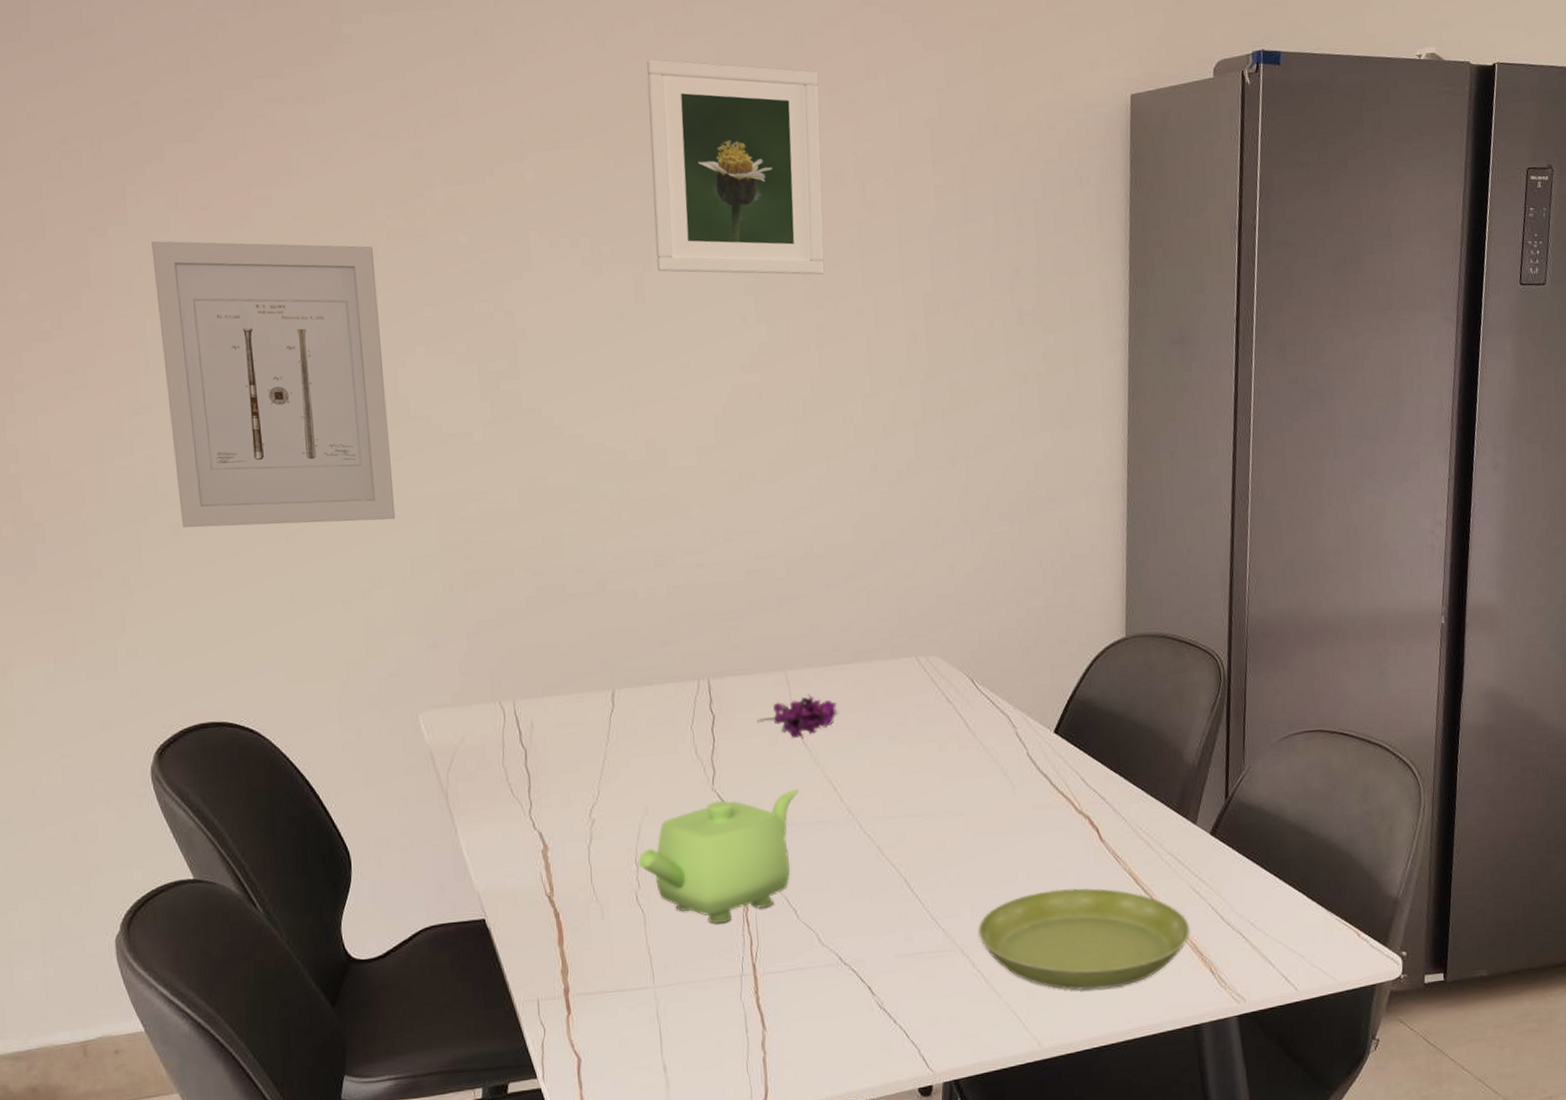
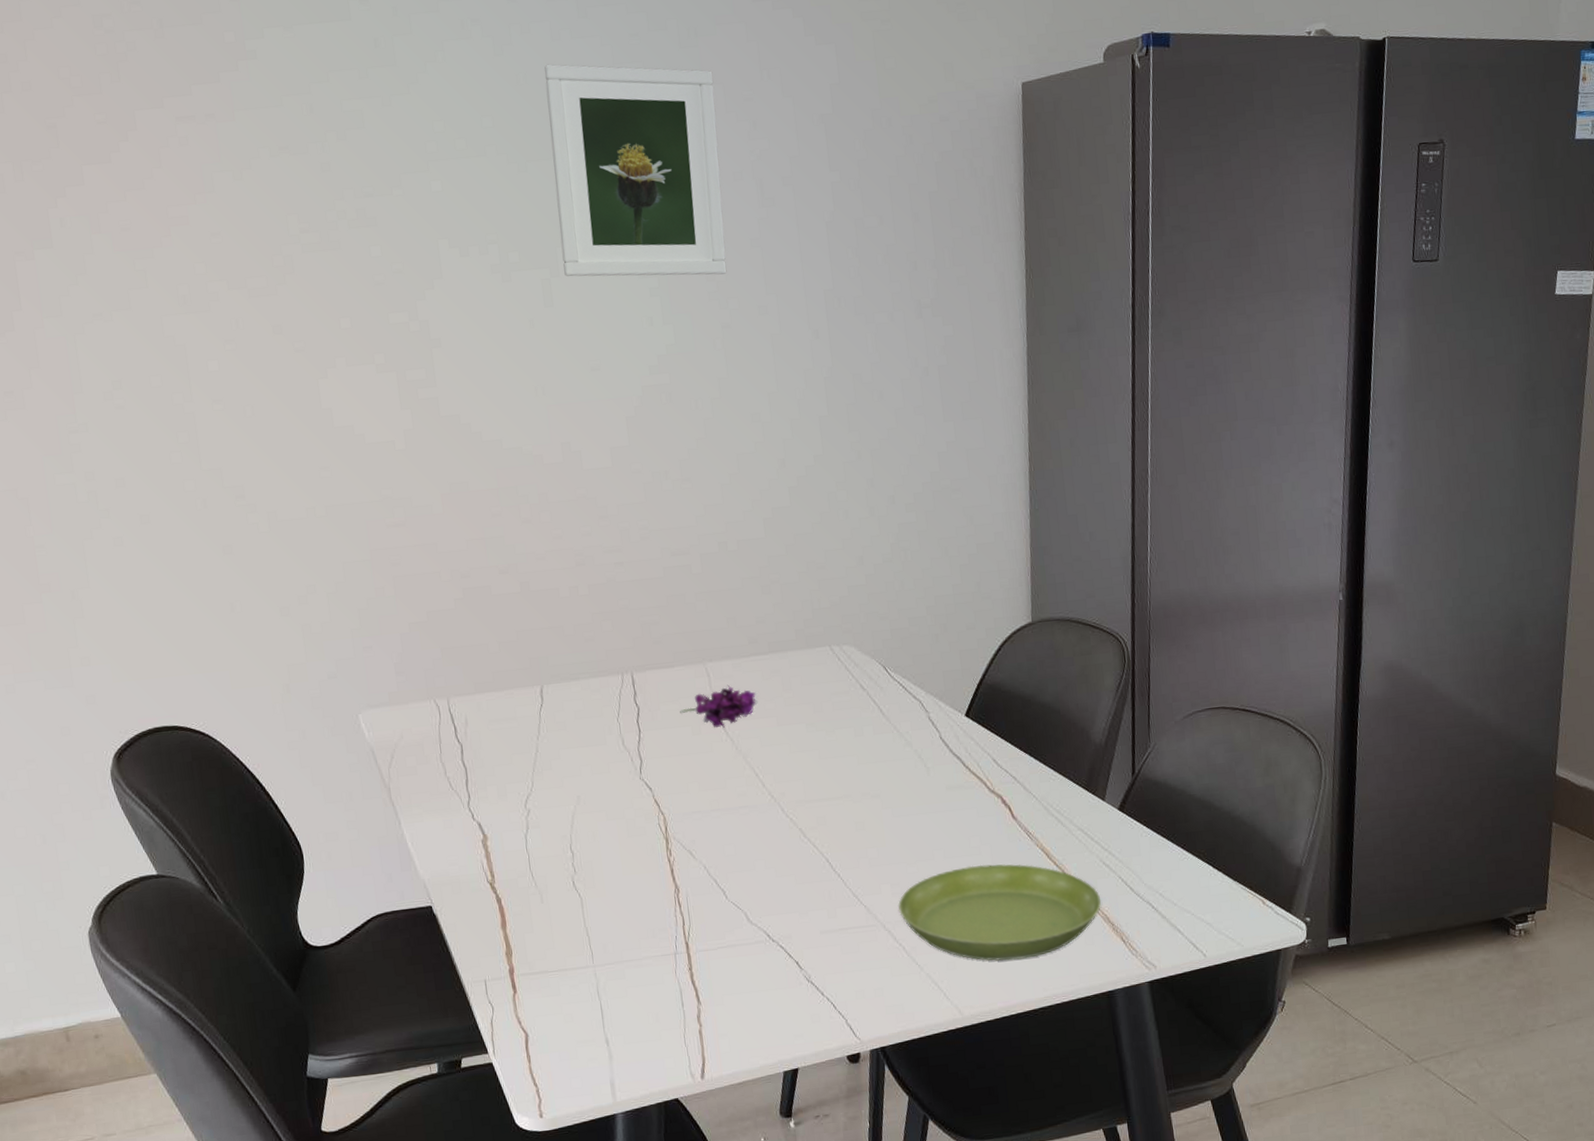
wall art: present [151,241,396,528] -> none [77,260,326,541]
teapot: present [638,788,799,924] -> none [573,775,723,906]

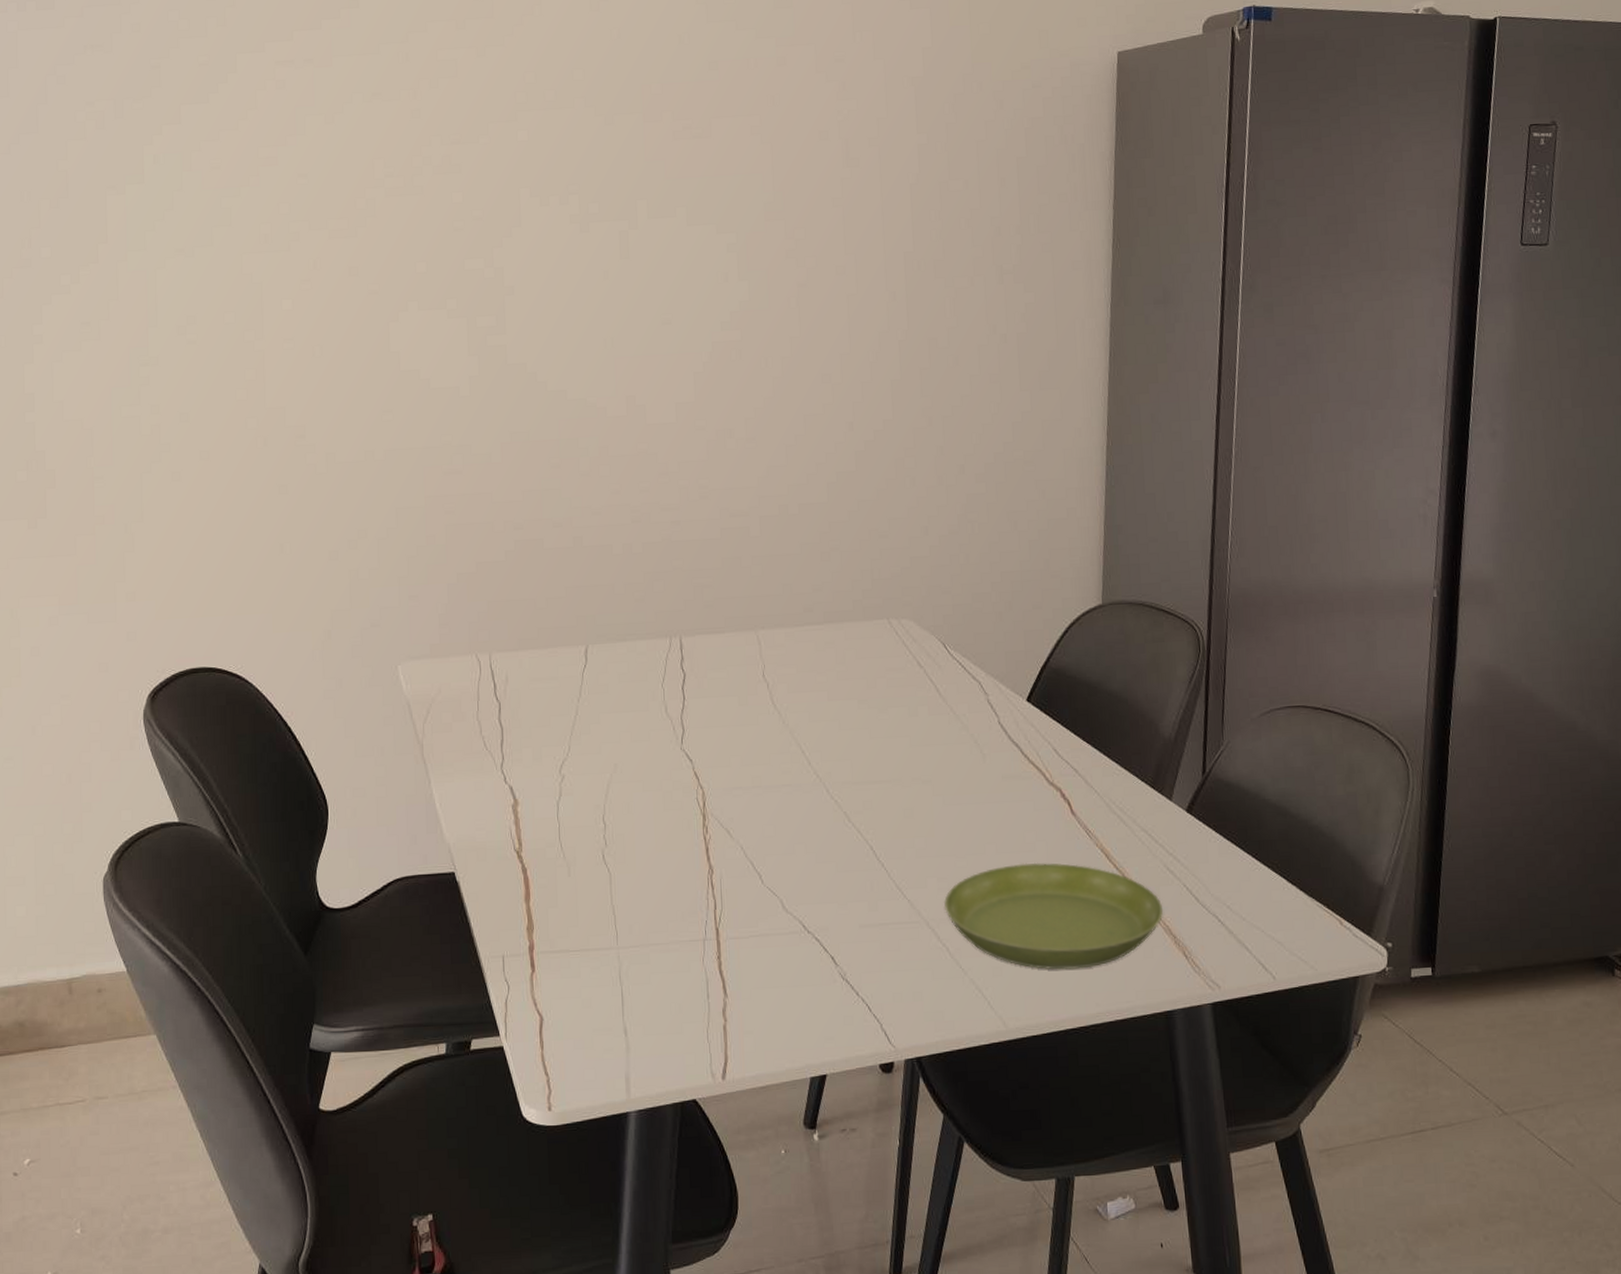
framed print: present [544,64,727,277] -> none [638,20,807,233]
flower: present [680,684,759,728] -> none [727,654,810,700]

